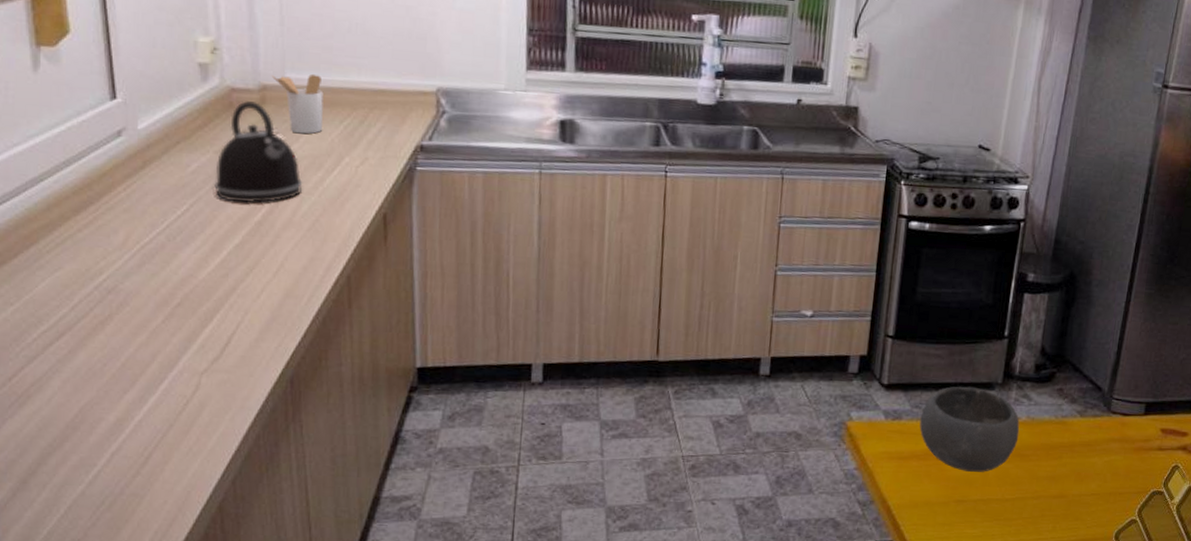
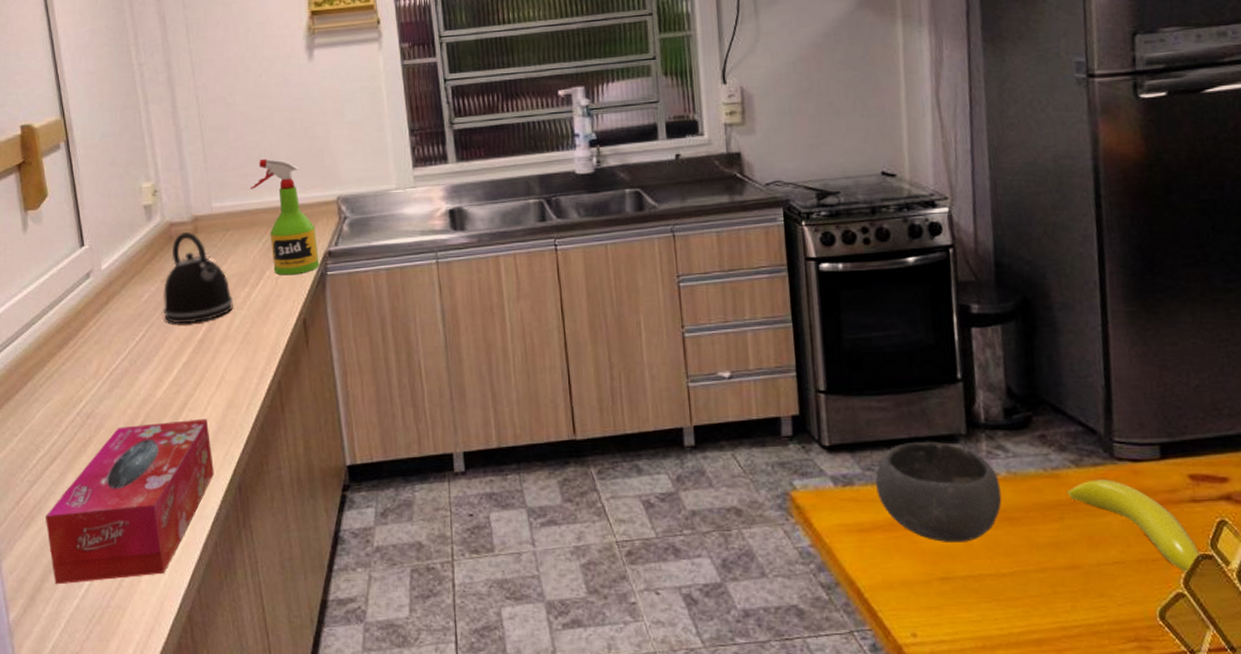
tissue box: none [45,306,263,469] -> present [45,418,214,585]
utensil holder: present [271,73,324,134] -> none [200,200,245,255]
spray bottle: none [334,32,409,166] -> present [249,158,320,276]
banana: none [1069,428,1155,505] -> present [1066,479,1201,573]

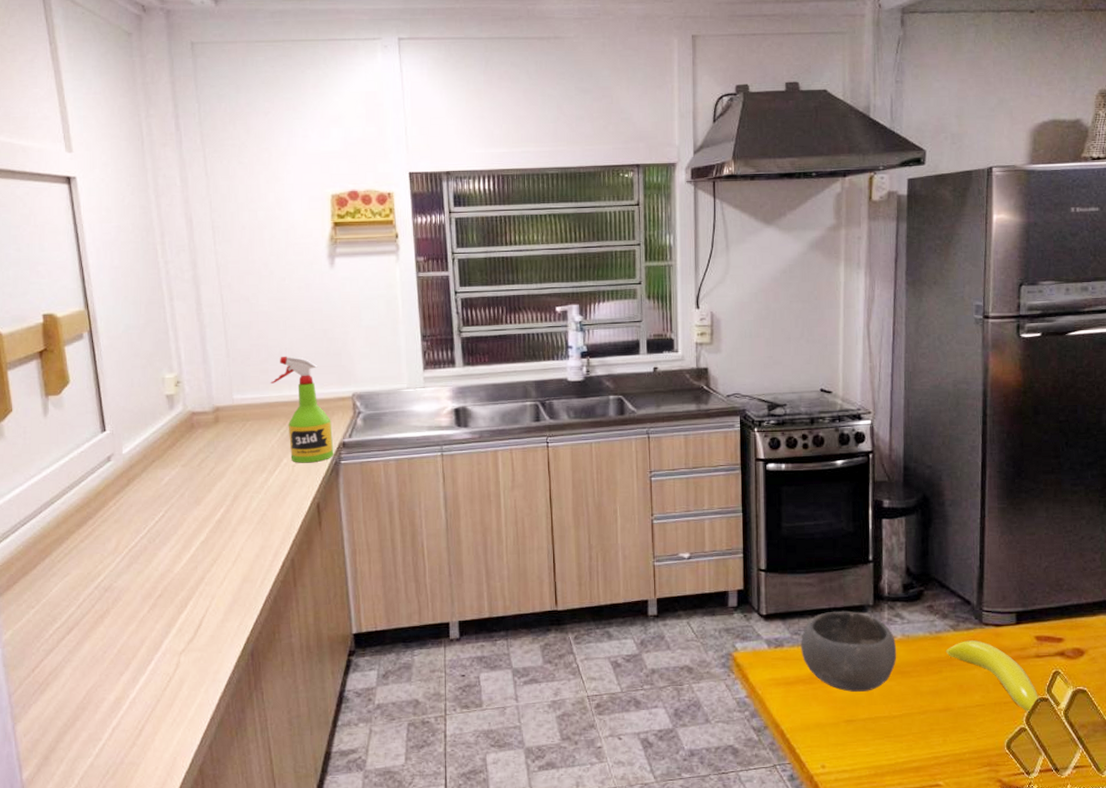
tissue box: present [45,418,214,585] -> none [60,592,228,745]
kettle: present [162,232,234,324] -> none [182,421,252,506]

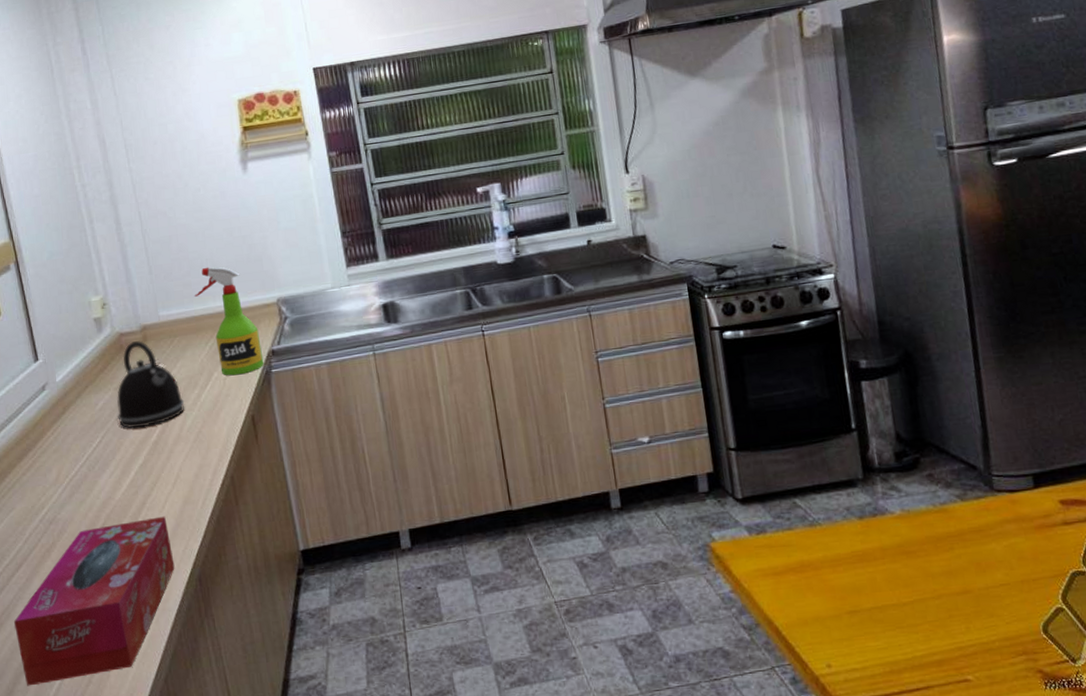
tissue box: none [60,592,228,745] -> present [13,516,175,686]
kettle: none [182,421,252,506] -> present [116,341,185,429]
bowl: present [801,610,897,692] -> none [785,487,899,579]
banana: present [945,640,1039,713] -> none [954,510,1075,590]

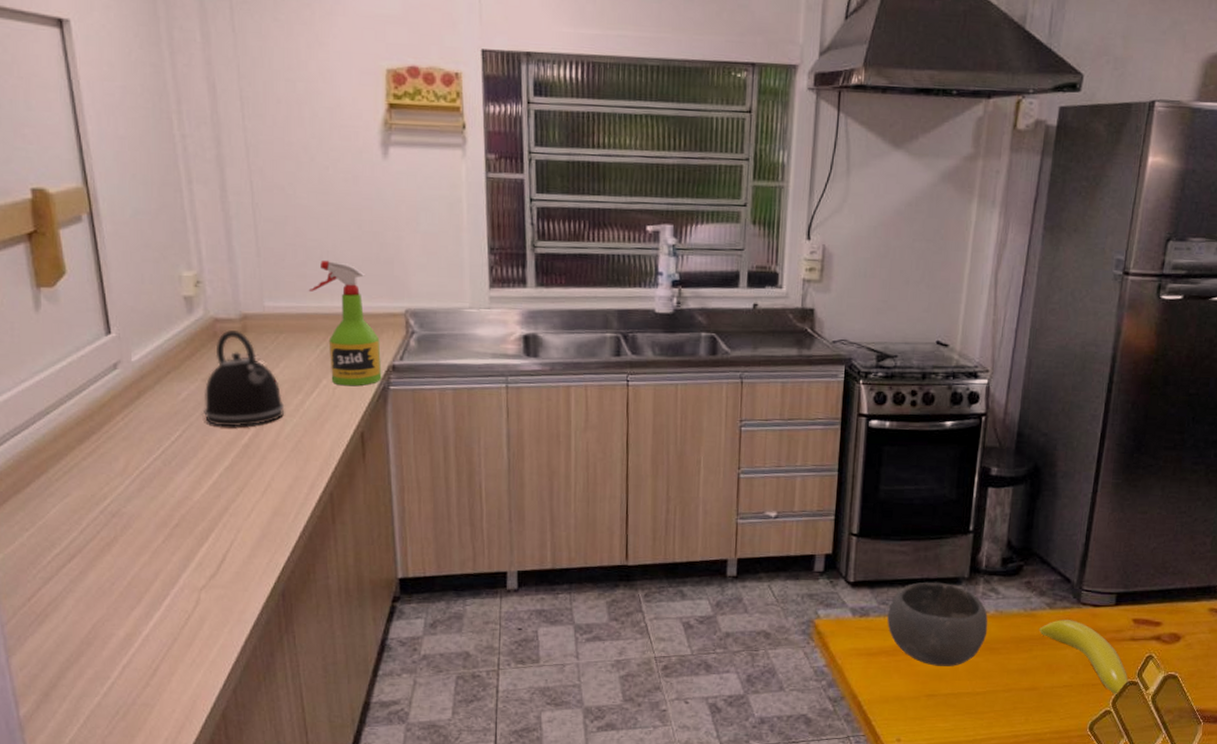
tissue box: present [13,516,175,686] -> none [61,524,256,682]
bowl: none [785,487,899,579] -> present [887,582,988,667]
banana: none [954,510,1075,590] -> present [1038,620,1129,696]

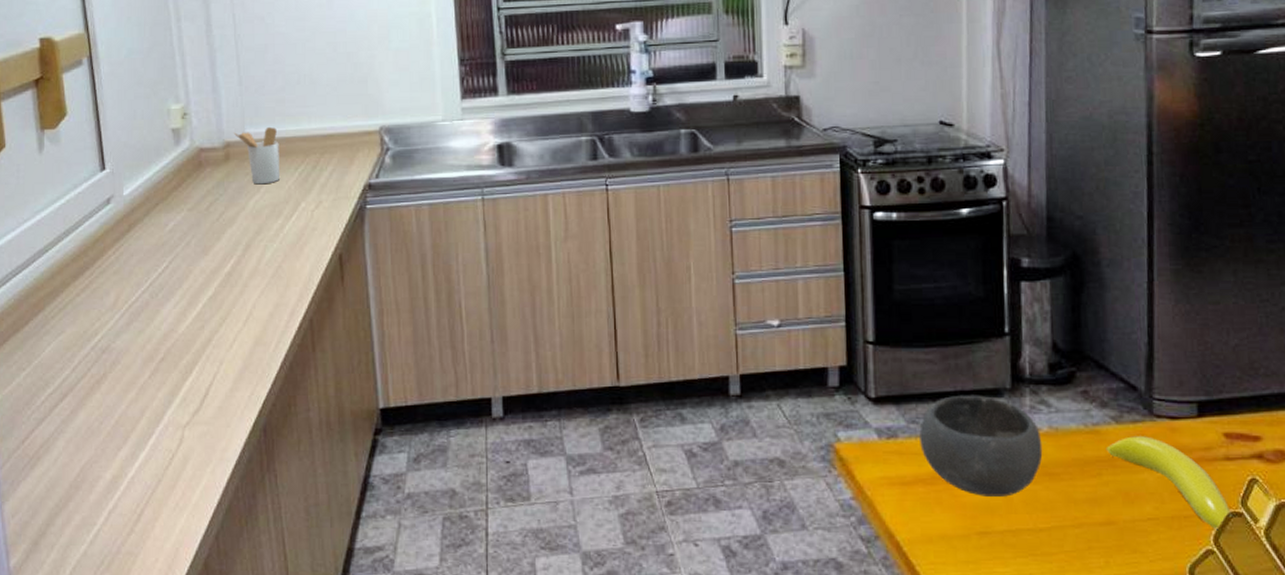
kettle: present [202,330,285,427] -> none [188,159,266,256]
utensil holder: none [251,301,300,359] -> present [233,126,279,185]
spray bottle: present [308,260,382,386] -> none [287,83,359,208]

